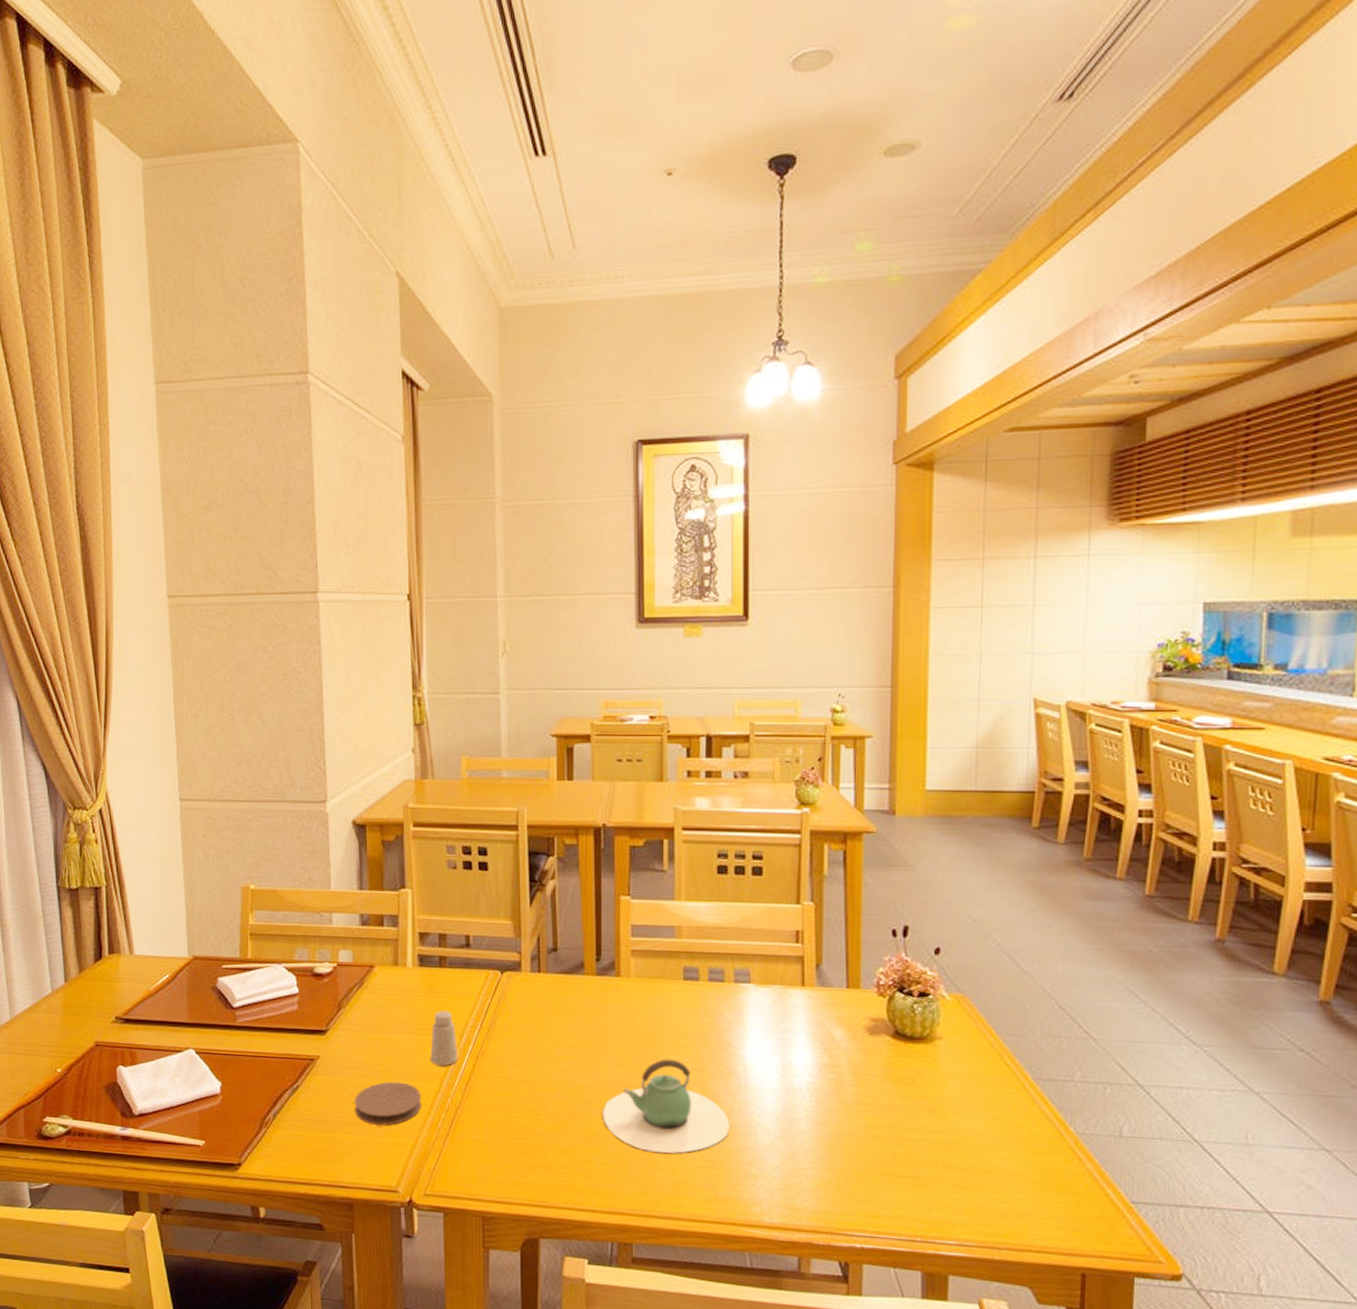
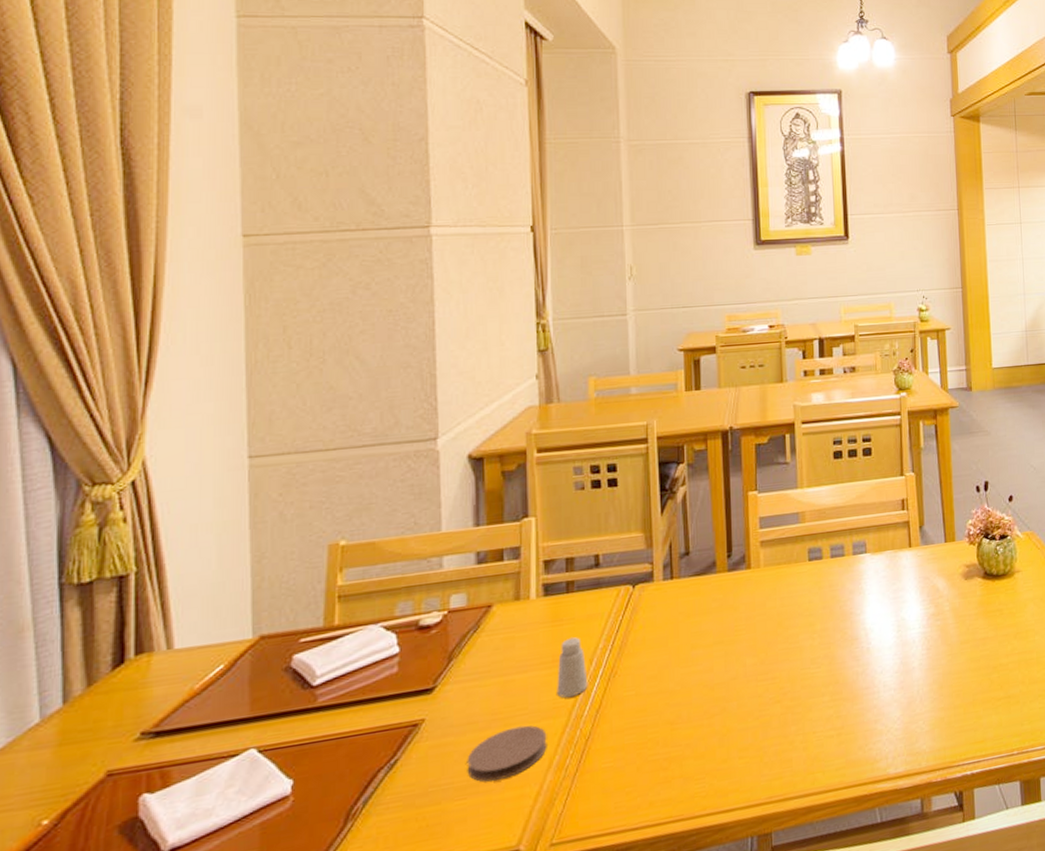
teapot: present [602,1059,730,1154] -> none [738,638,856,735]

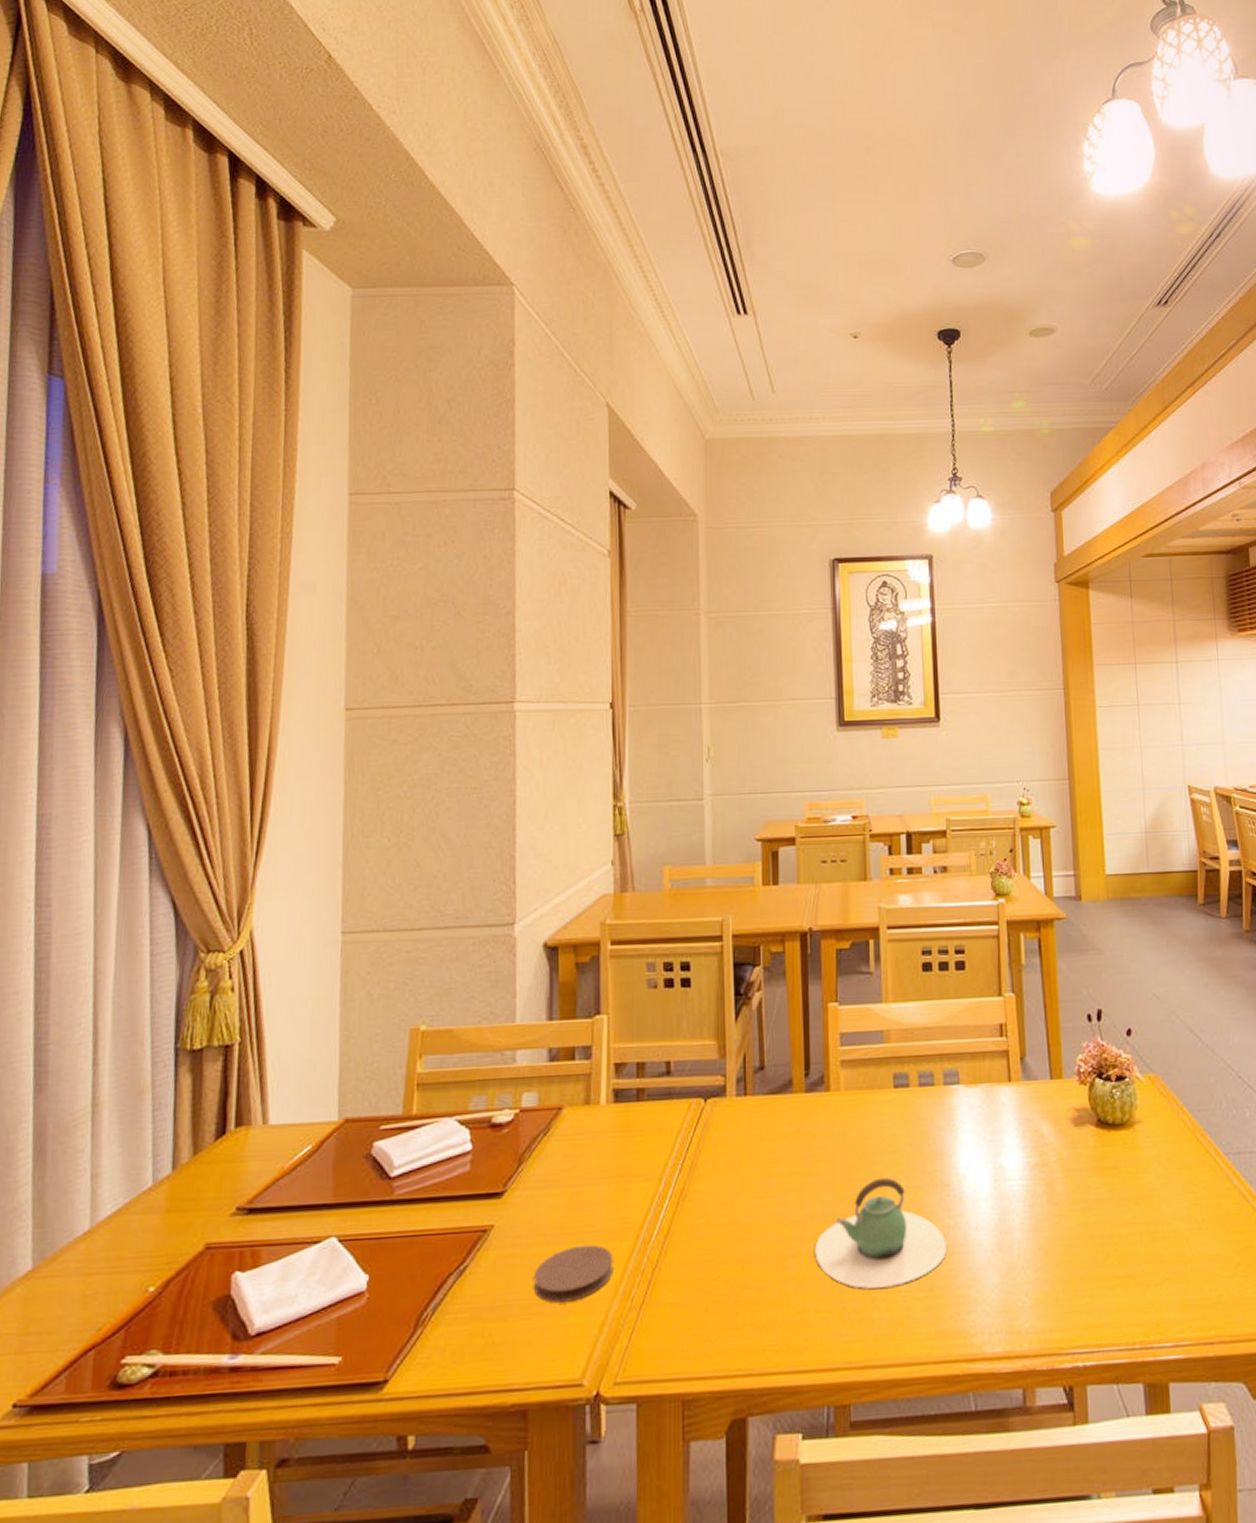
saltshaker: present [557,637,588,698] -> none [625,1151,657,1219]
teapot: none [738,638,856,735] -> present [815,1177,947,1289]

